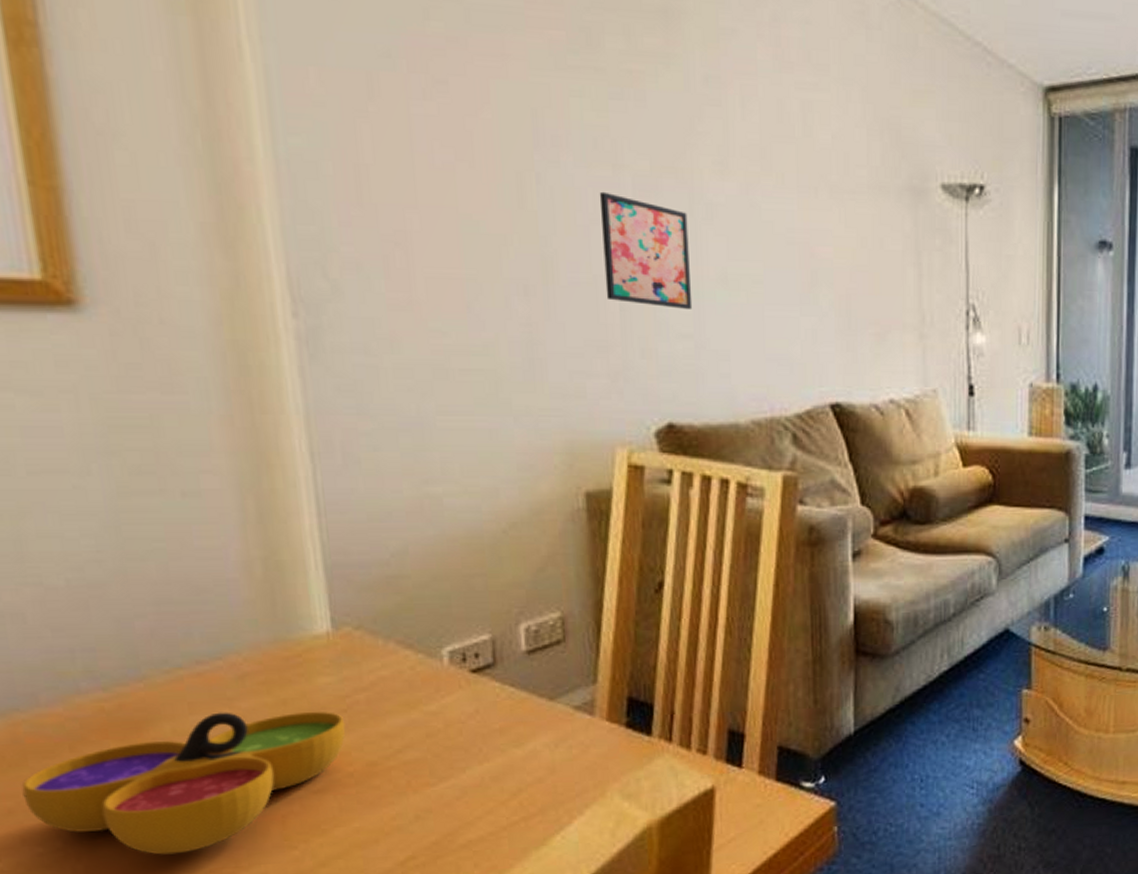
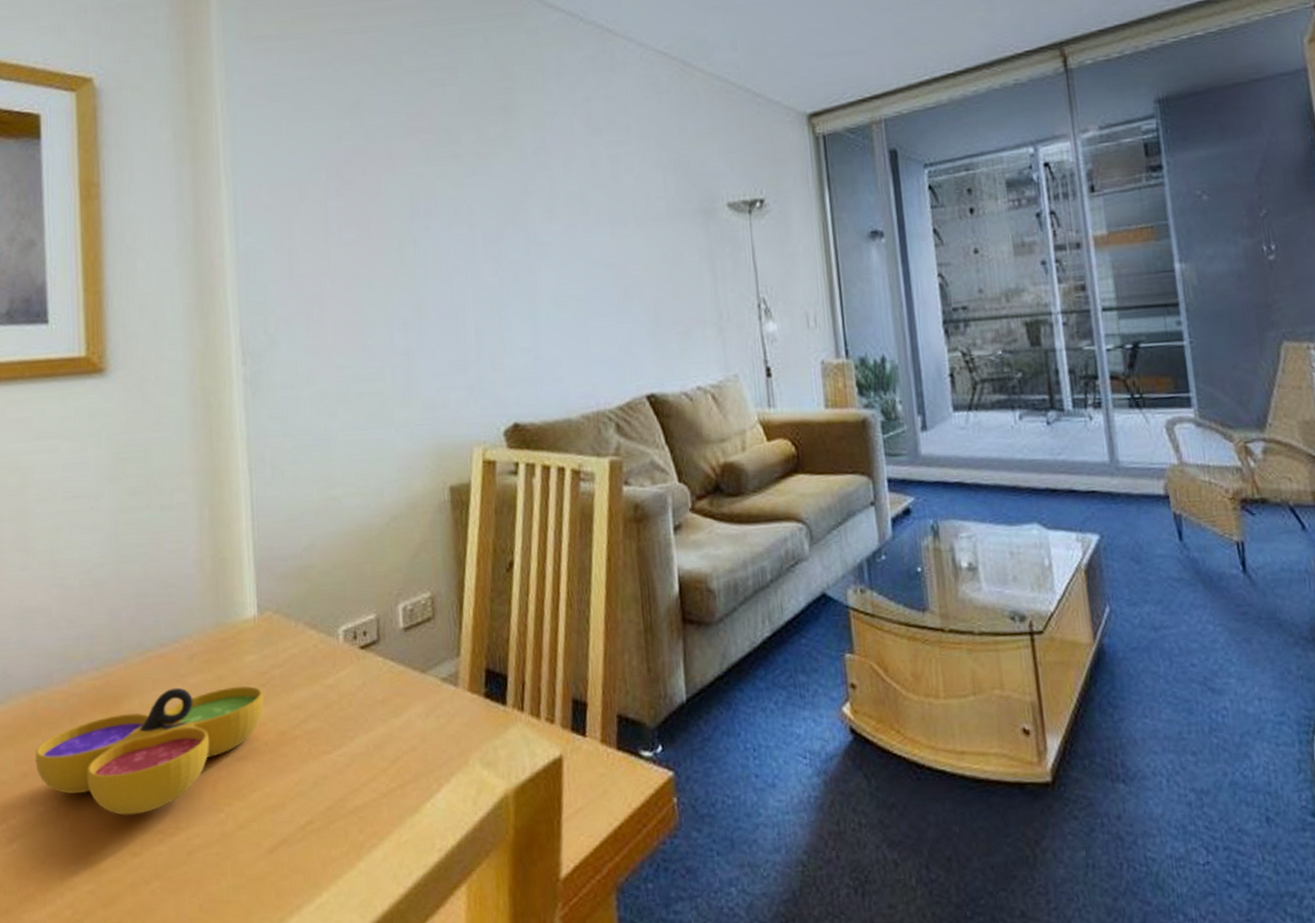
wall art: present [599,191,693,309] -> none [458,245,531,329]

